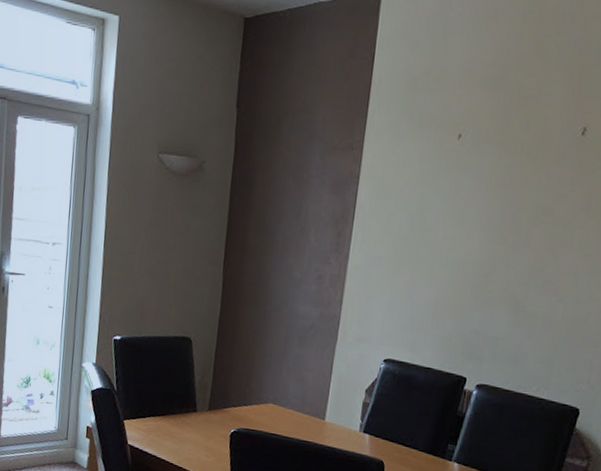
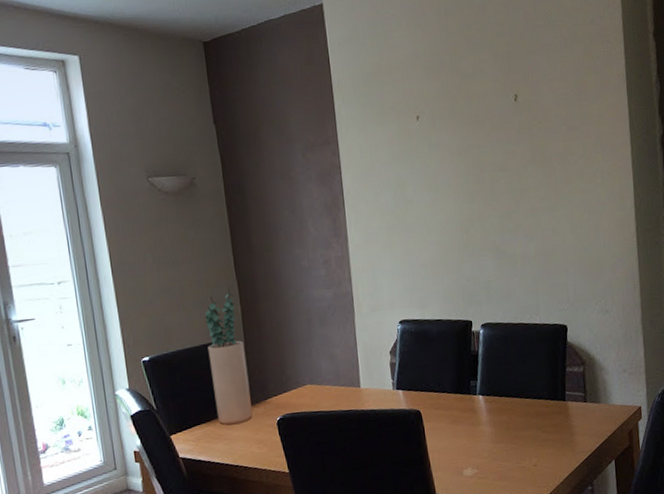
vase: none [172,282,216,426] -> present [205,286,253,425]

